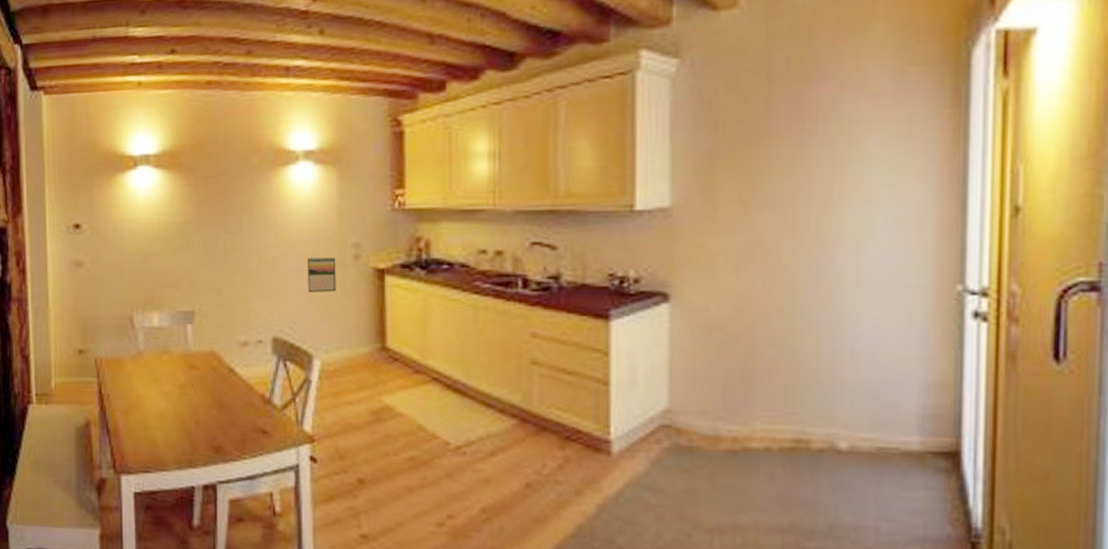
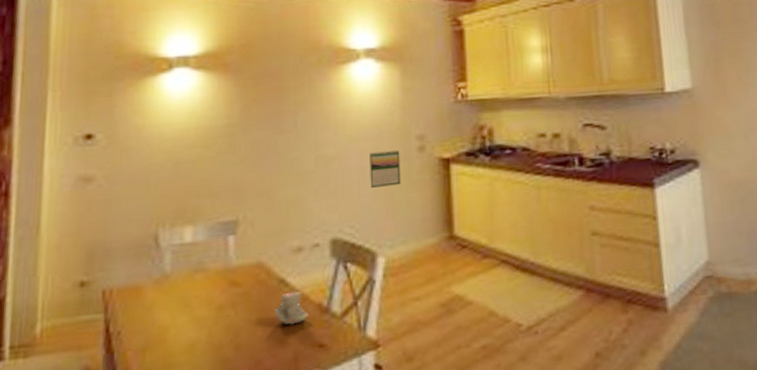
candle: none [225,377,254,410] -> present [273,287,309,325]

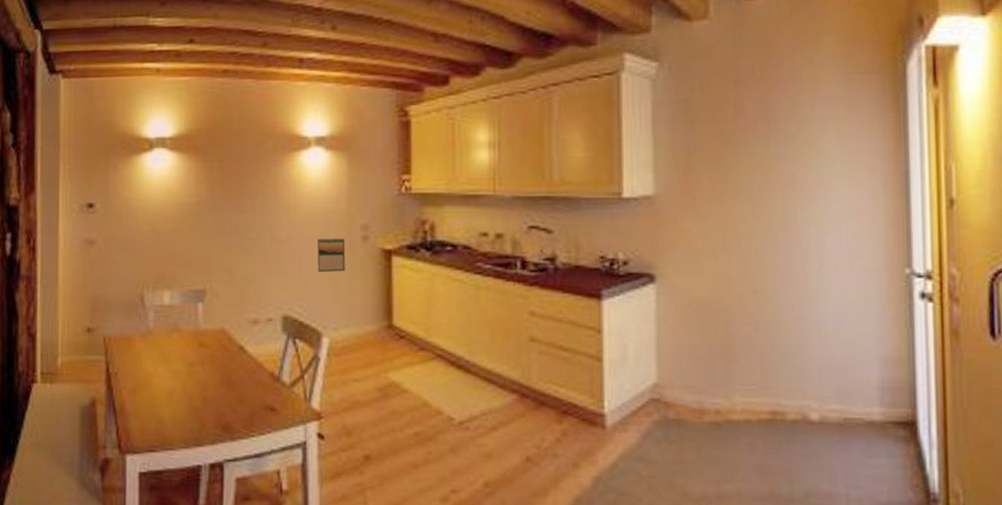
candle: present [273,287,309,325] -> none [234,354,263,388]

